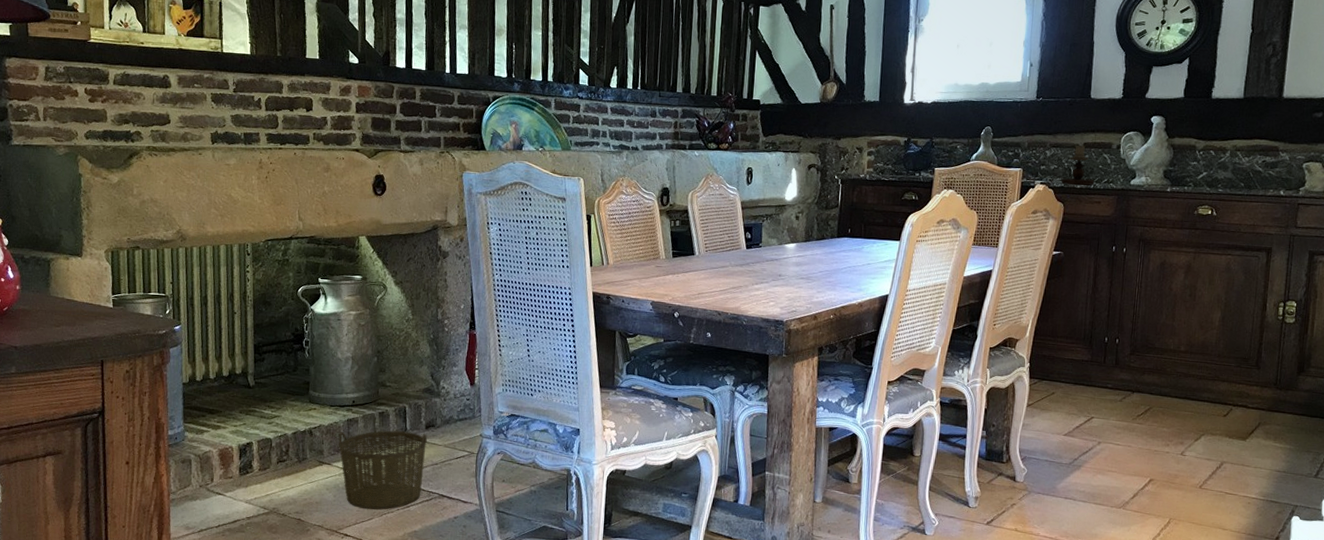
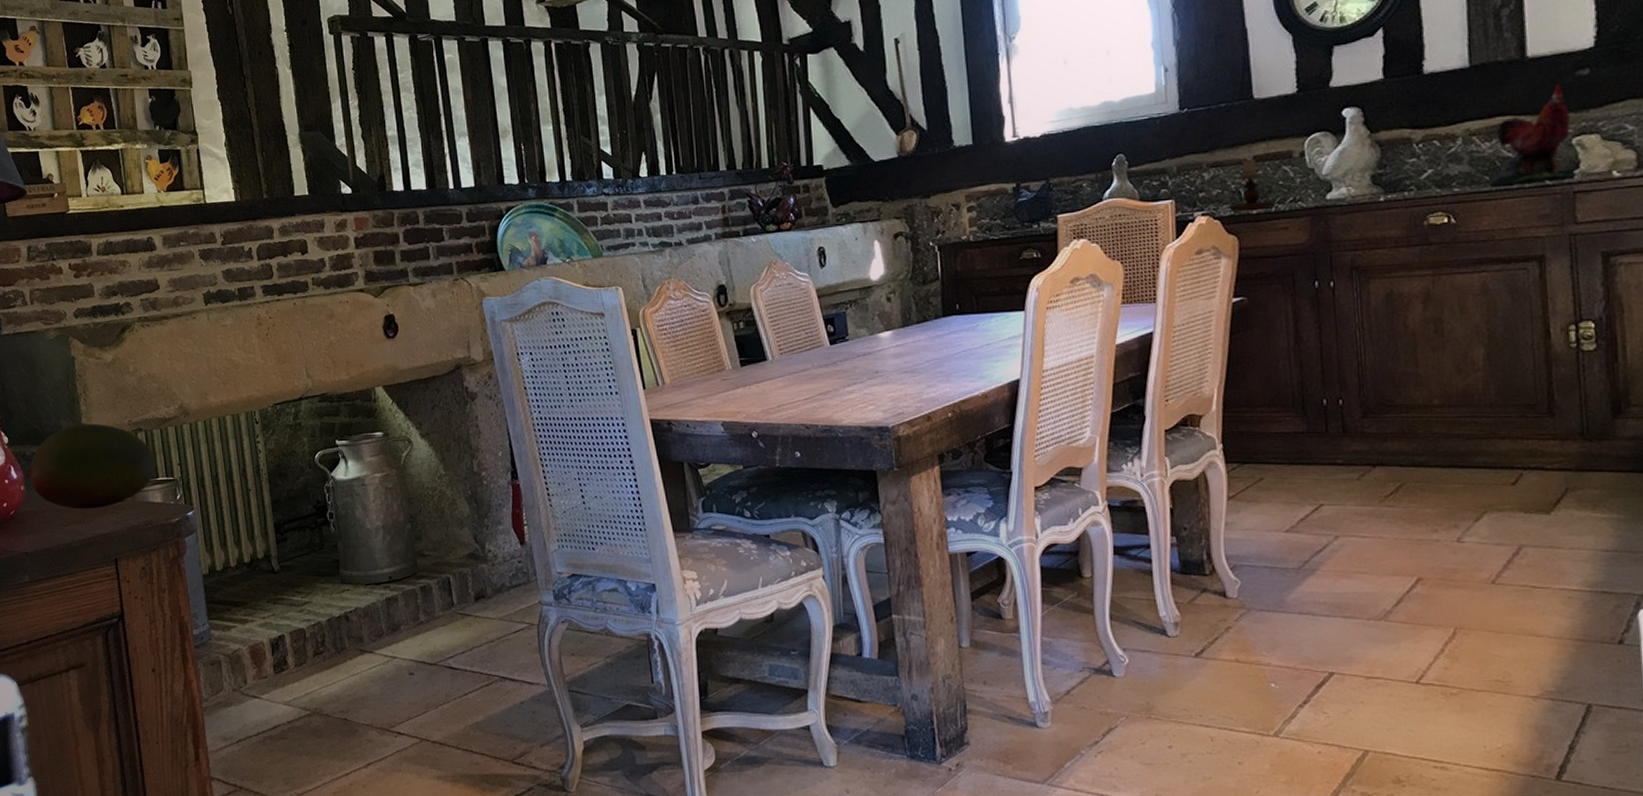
fruit: none [22,235,151,314] -> present [25,423,157,509]
basket: present [338,430,428,510] -> none [378,606,480,700]
cock: none [1242,122,1304,195] -> present [1488,85,1577,188]

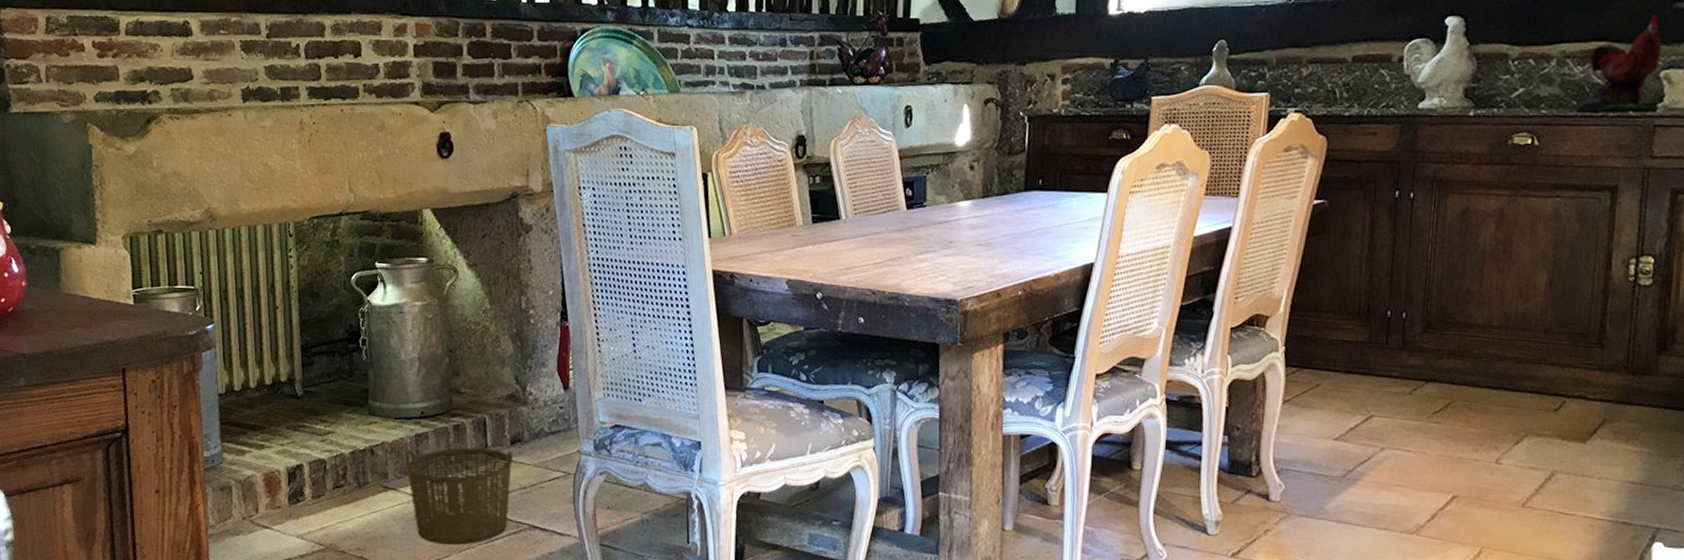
fruit: present [25,423,157,509] -> none [28,219,176,313]
basket: none [378,606,480,700] -> present [405,447,514,545]
candlestick: present [1230,159,1276,213] -> none [1323,59,1368,113]

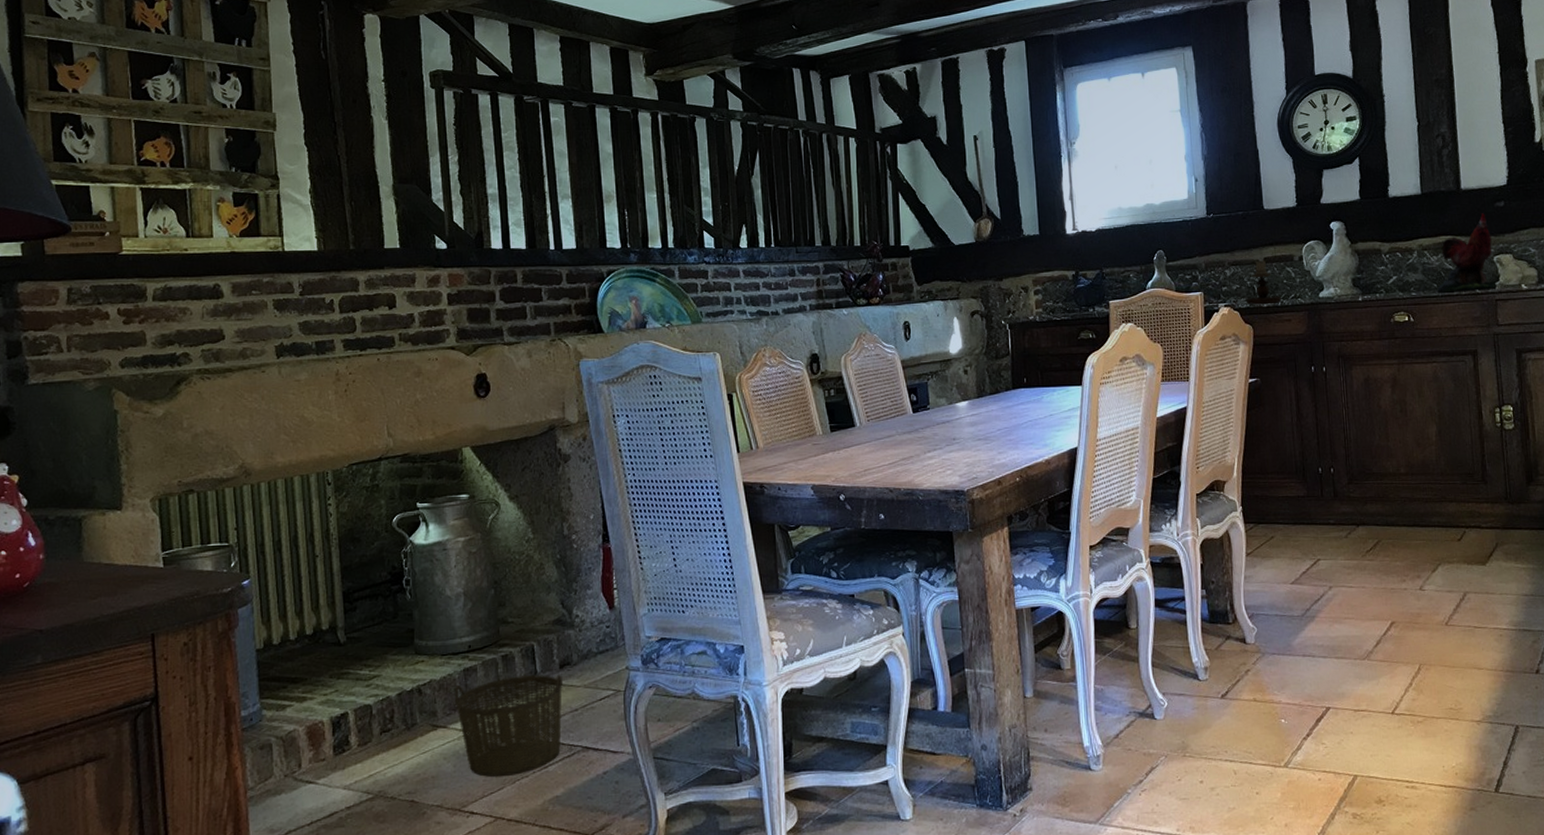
candlestick: none [1323,59,1368,113] -> present [1247,260,1281,305]

